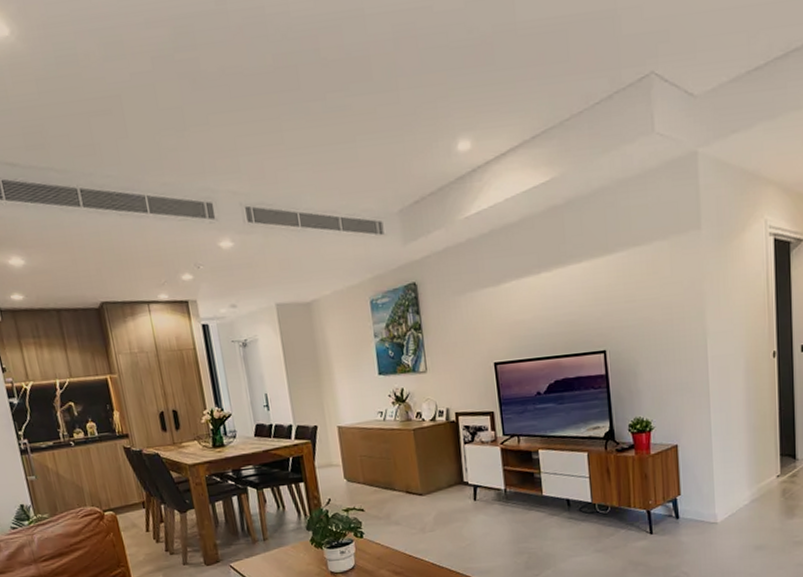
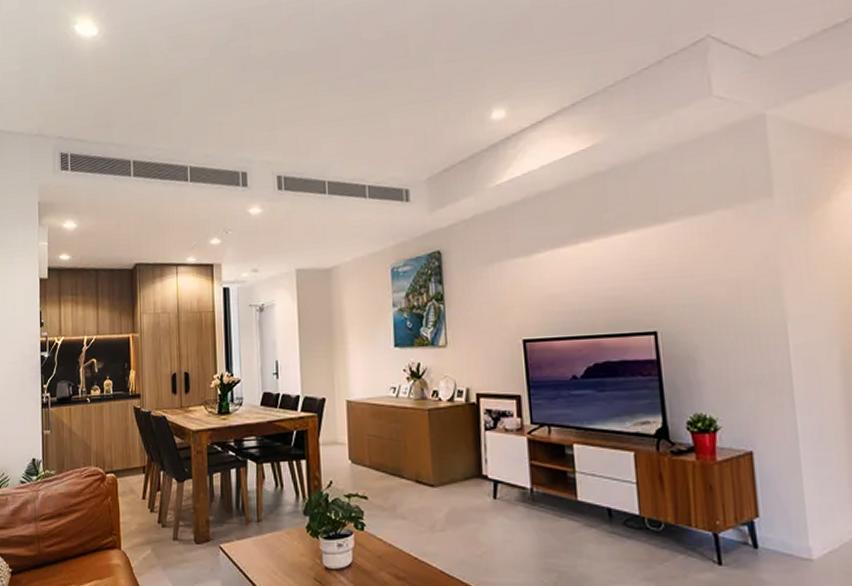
kettle: none [33,425,57,449] -> present [55,380,76,404]

